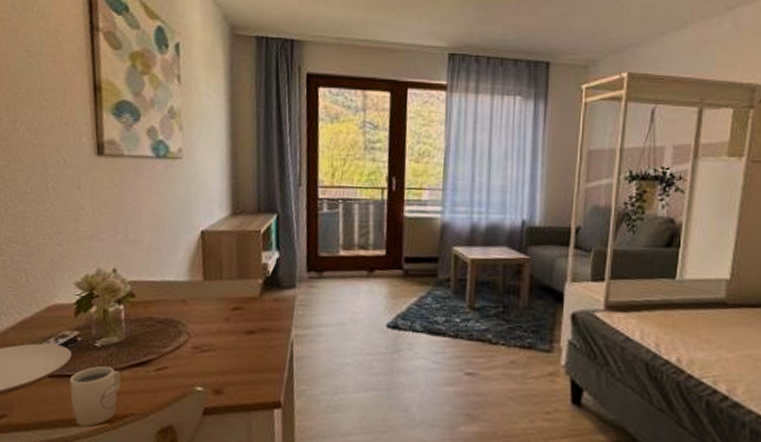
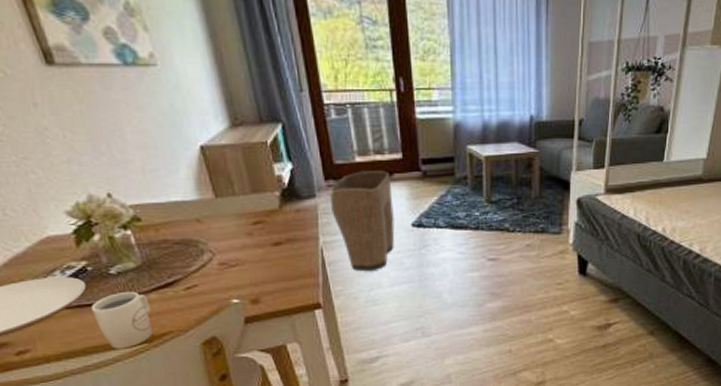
laundry basket: none [308,265,371,372] -> present [329,171,395,271]

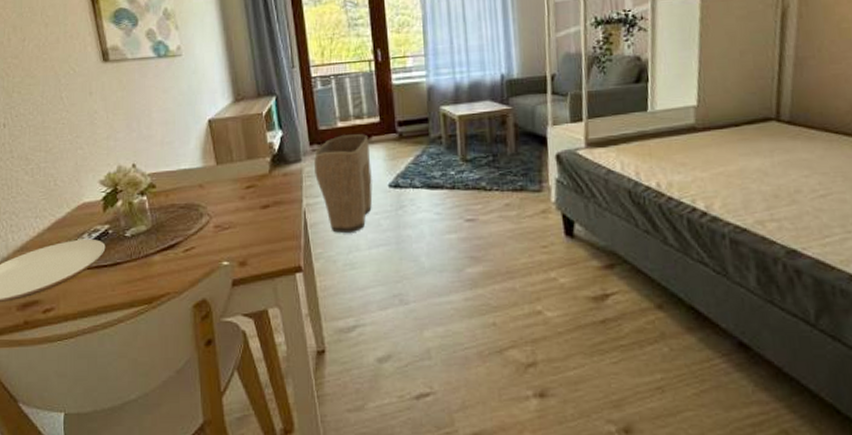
mug: present [91,291,154,349] -> none [107,253,155,310]

